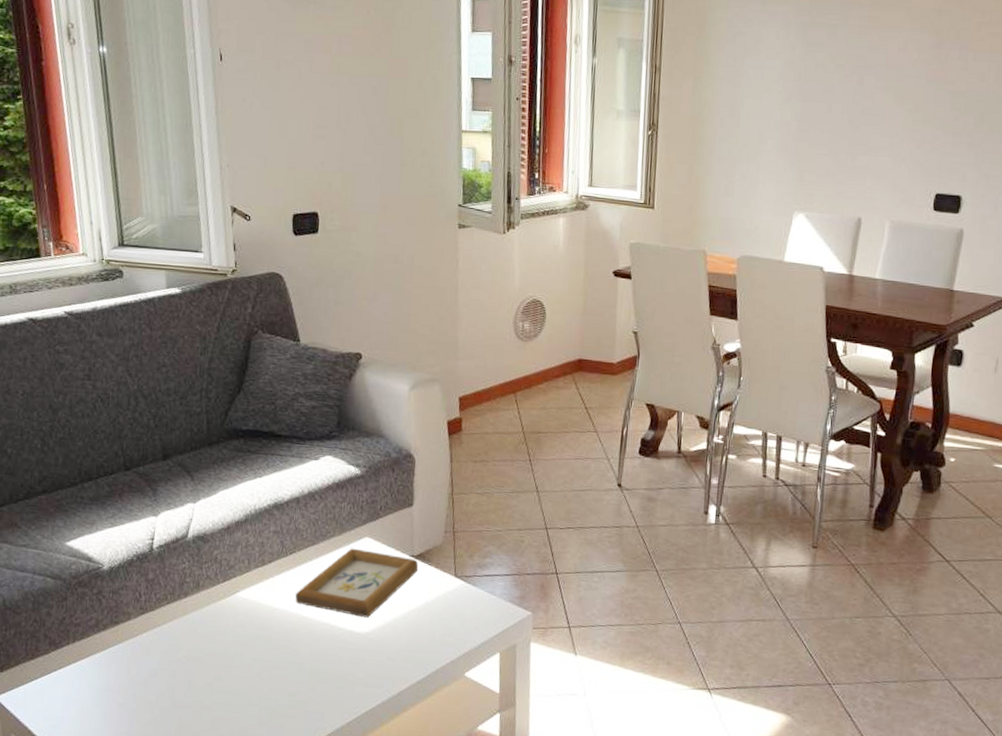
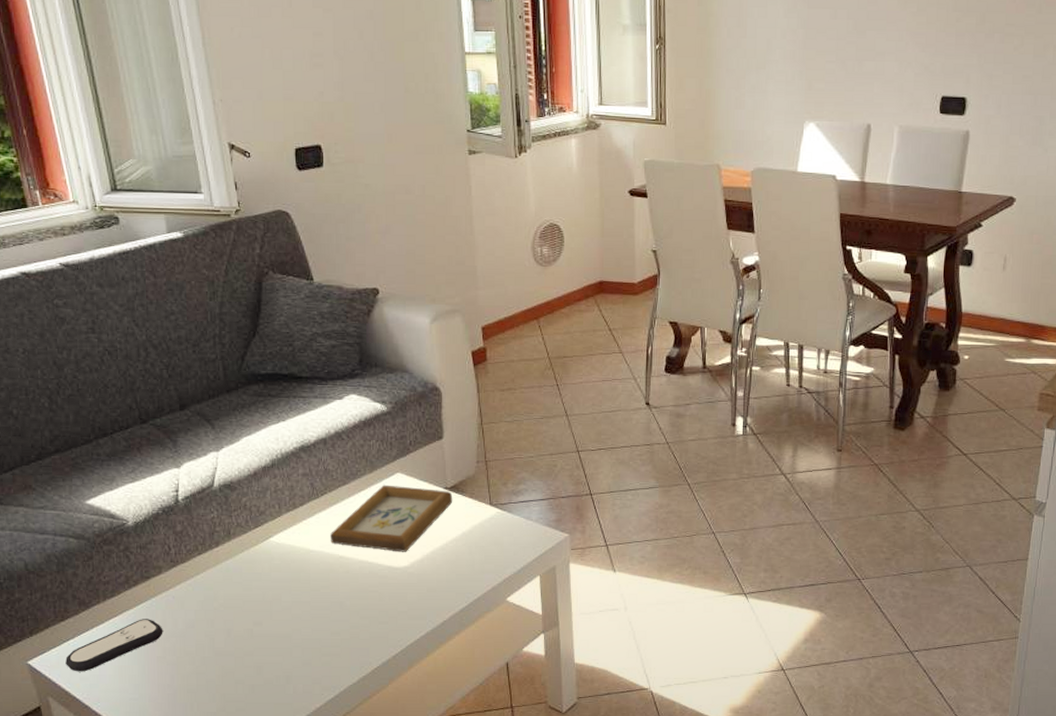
remote control: none [31,663,127,712] -> present [65,619,163,672]

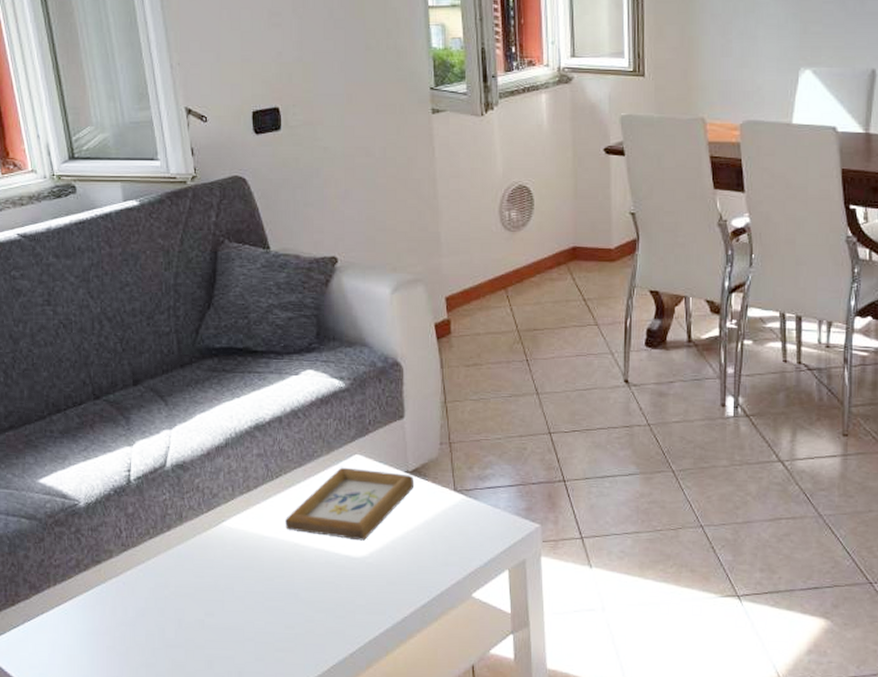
remote control: present [65,619,163,672] -> none [15,605,113,660]

